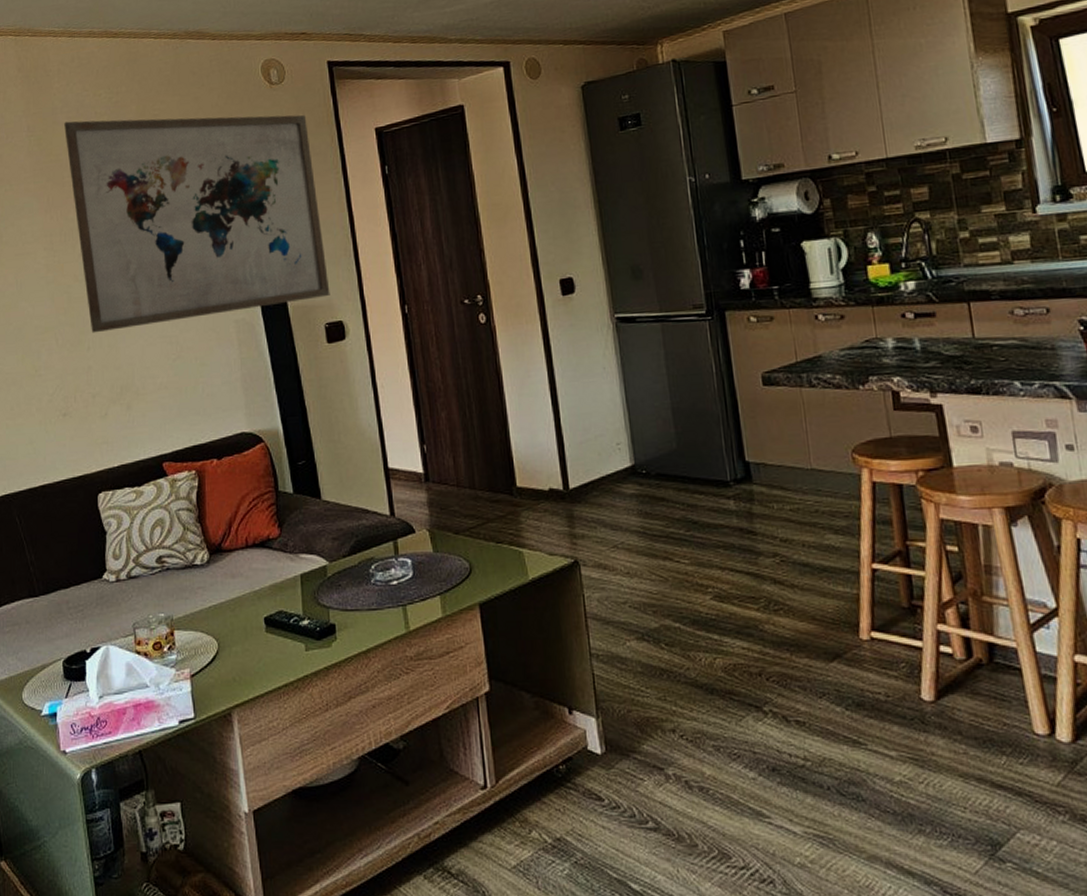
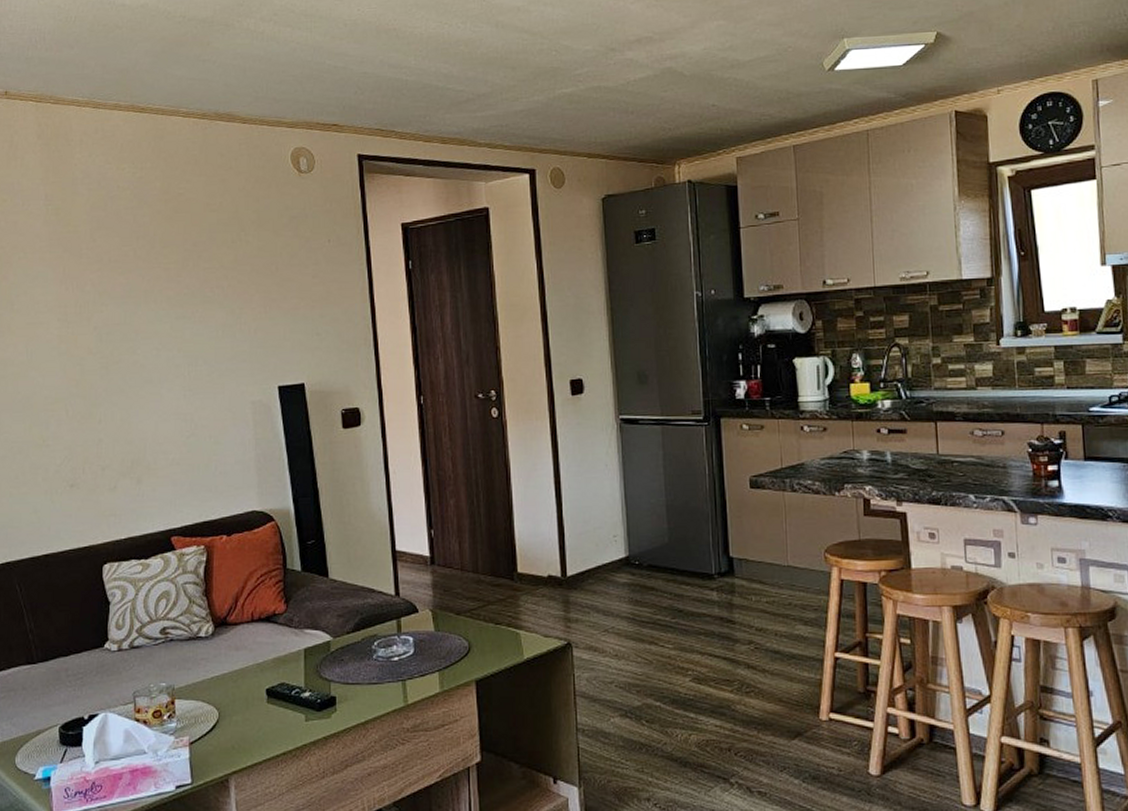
wall art: present [64,114,330,334] -> none [84,193,348,407]

